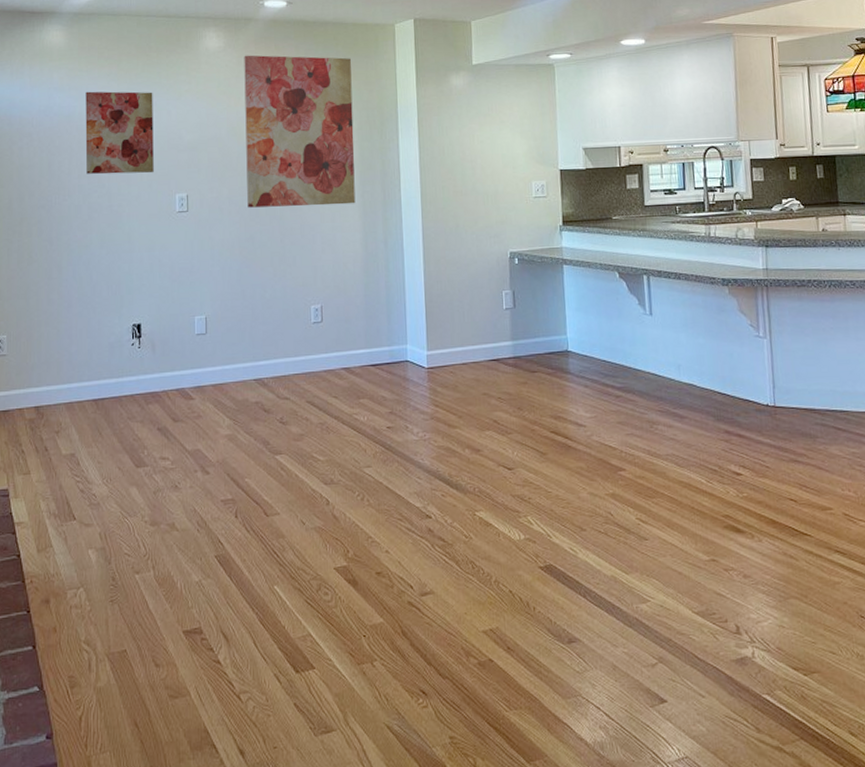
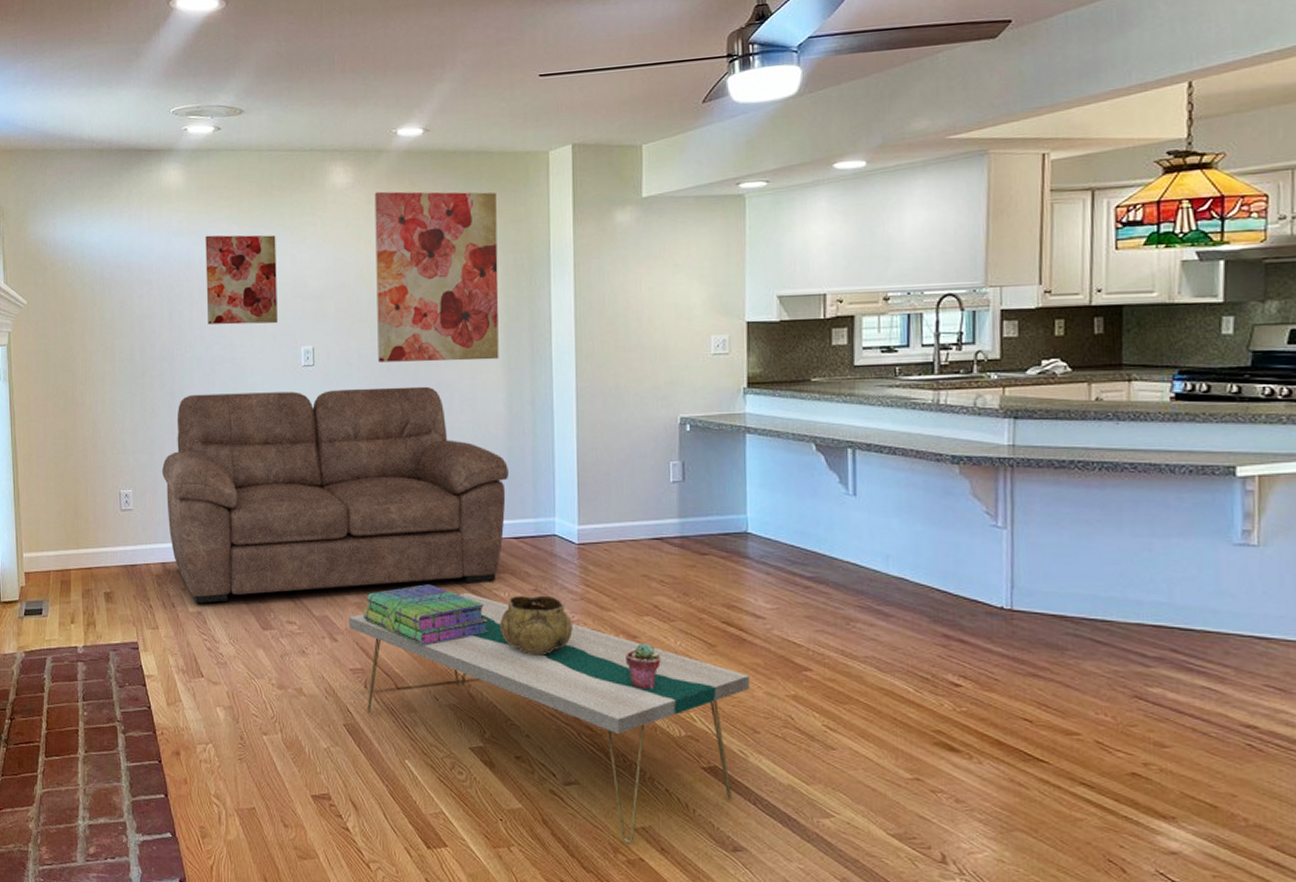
sofa: none [38,229,367,446] -> present [162,386,510,604]
coffee table: none [220,418,577,646] -> present [348,592,751,843]
stack of books: none [234,413,351,472] -> present [363,584,490,646]
decorative bowl: none [359,417,425,474] -> present [499,595,573,655]
potted succulent: none [471,455,501,498] -> present [626,642,661,689]

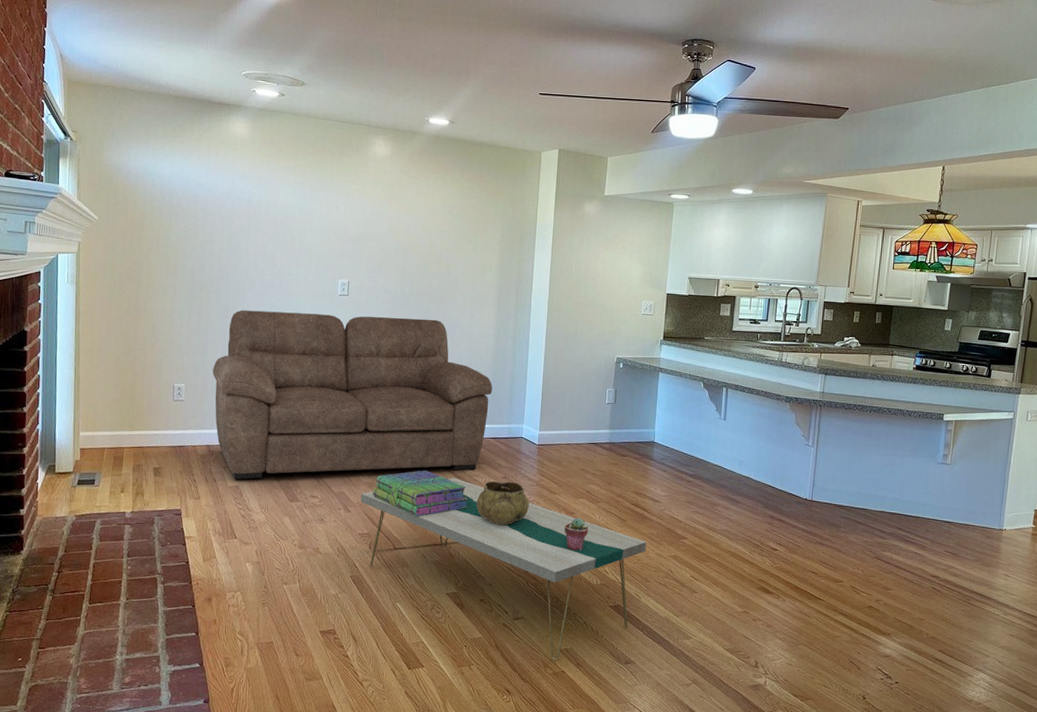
wall art: present [205,235,278,325] -> none [262,181,325,259]
wall art: present [374,191,499,362] -> none [400,164,500,304]

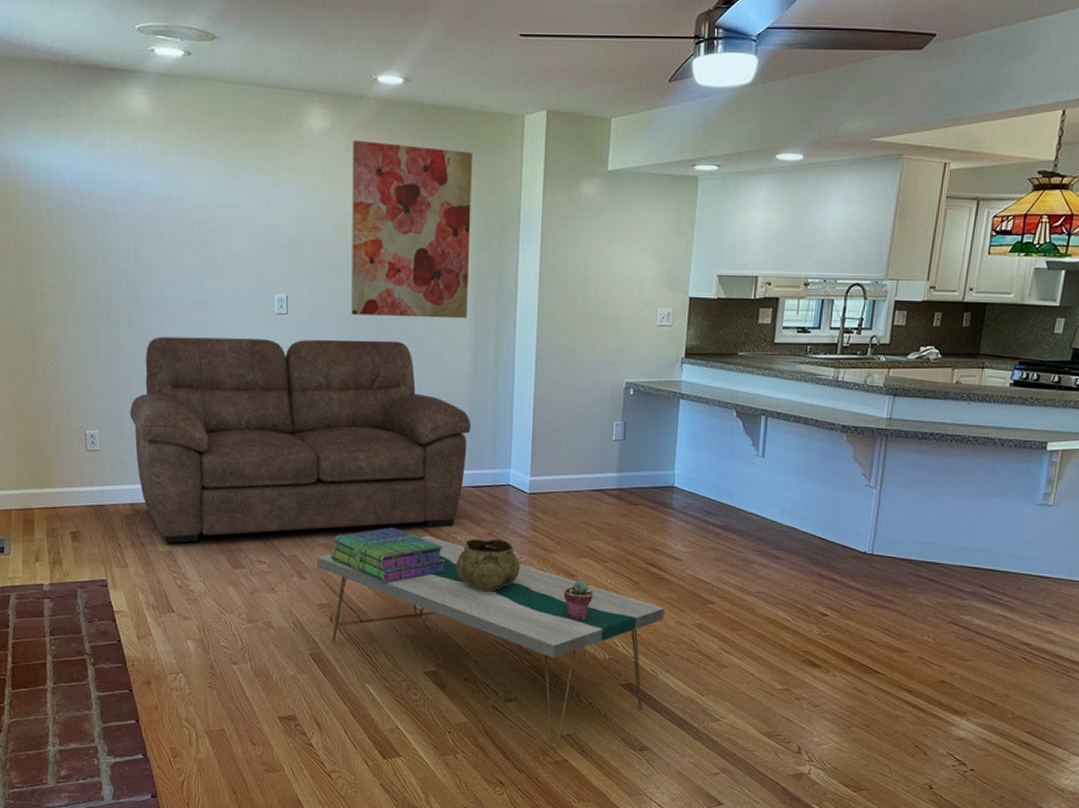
wall art: none [400,164,500,304] -> present [352,140,472,319]

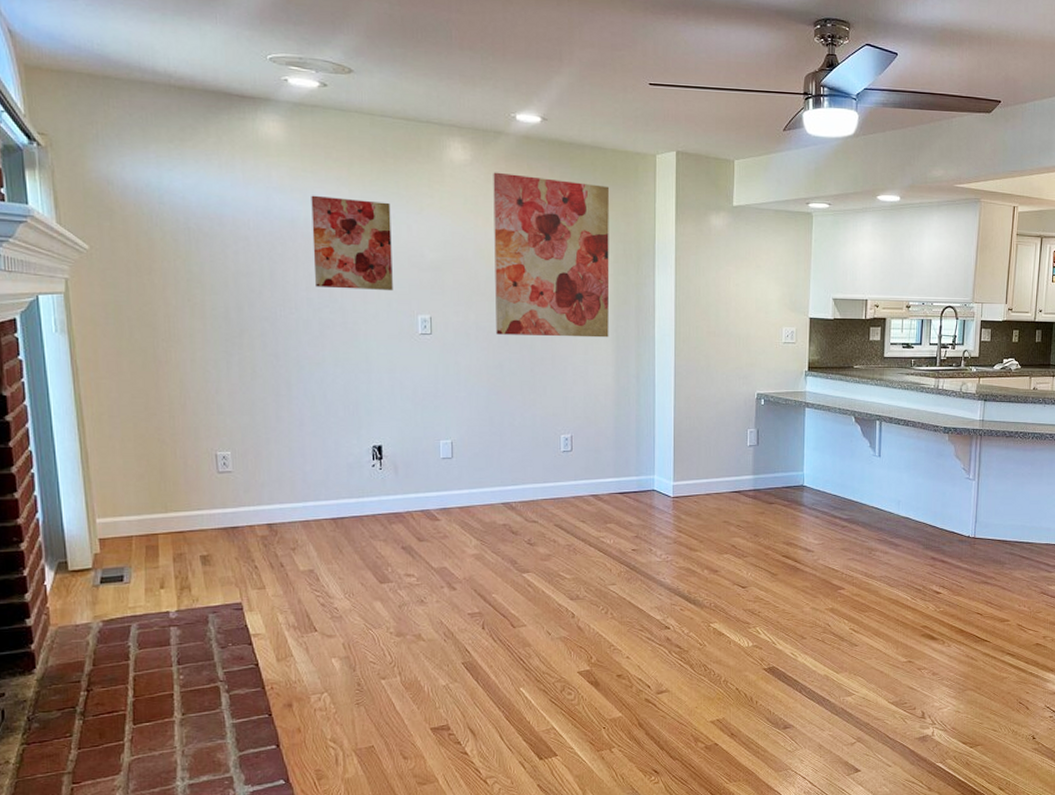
sofa: present [130,336,472,543] -> none [266,357,616,562]
wall art: none [174,170,251,269] -> present [311,195,393,291]
coffee table: present [316,535,666,748] -> none [466,541,801,733]
stack of books: present [331,527,448,583] -> none [481,535,597,589]
decorative bowl: present [455,538,520,592] -> none [605,540,667,591]
potted succulent: present [564,580,593,620] -> none [709,575,736,612]

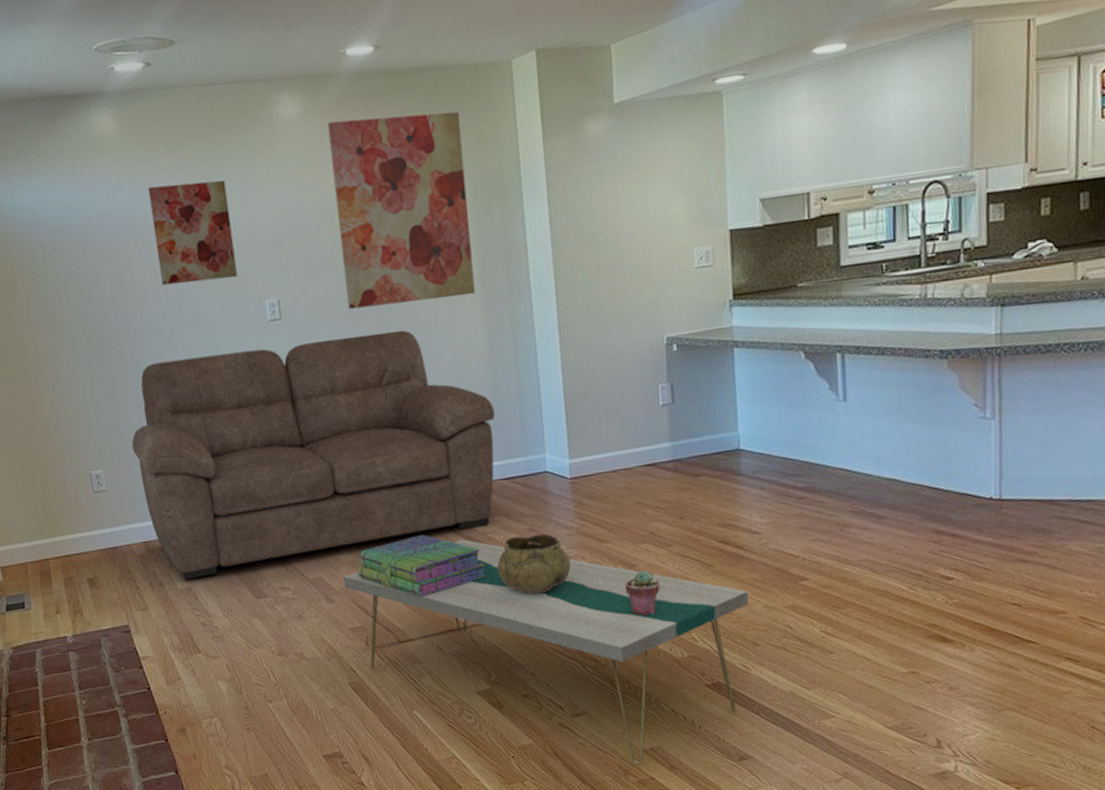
sofa: none [266,357,616,562] -> present [132,330,496,580]
coffee table: none [466,541,801,733] -> present [343,539,749,765]
stack of books: none [481,535,597,589] -> present [357,535,487,597]
decorative bowl: none [605,540,667,591] -> present [497,533,571,594]
potted succulent: none [709,575,736,612] -> present [625,570,660,616]

